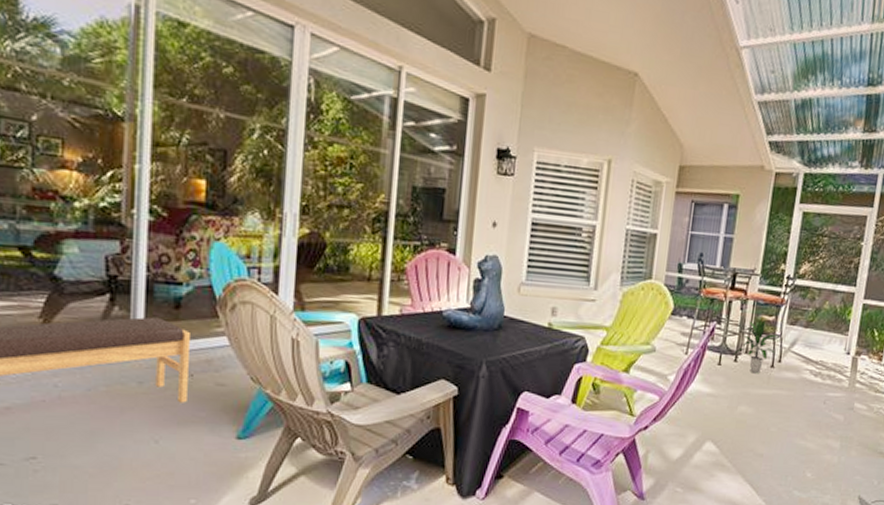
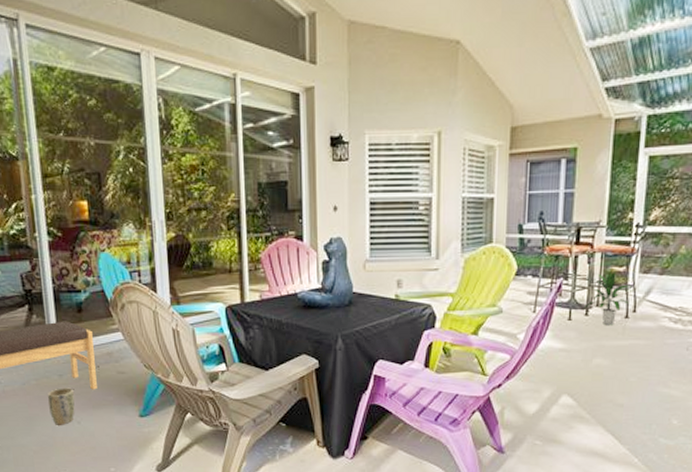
plant pot: none [119,397,155,444] -> present [48,388,75,425]

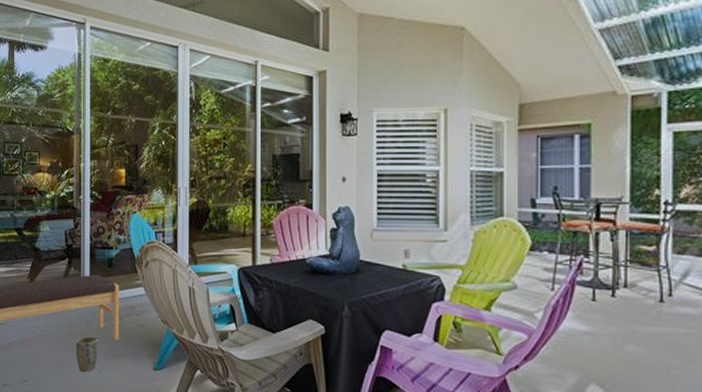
indoor plant: present [583,272,632,326] -> none [609,251,665,310]

